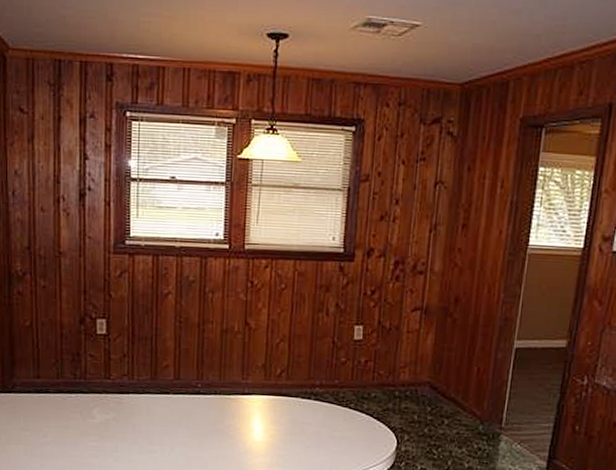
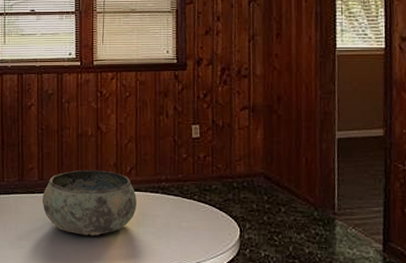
bowl: none [177,370,286,443] -> present [42,169,137,236]

